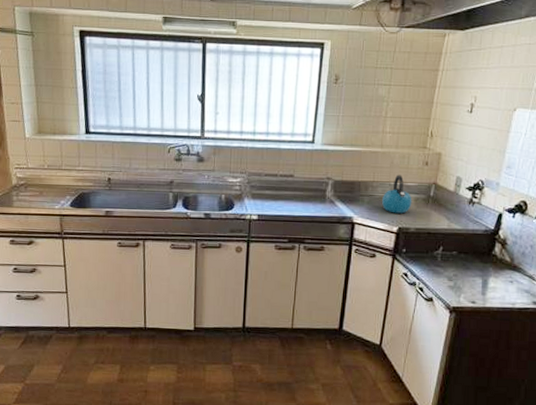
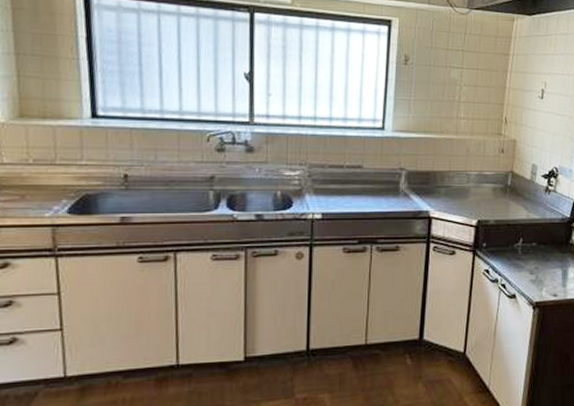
kettle: present [382,175,412,214] -> none [460,163,490,205]

